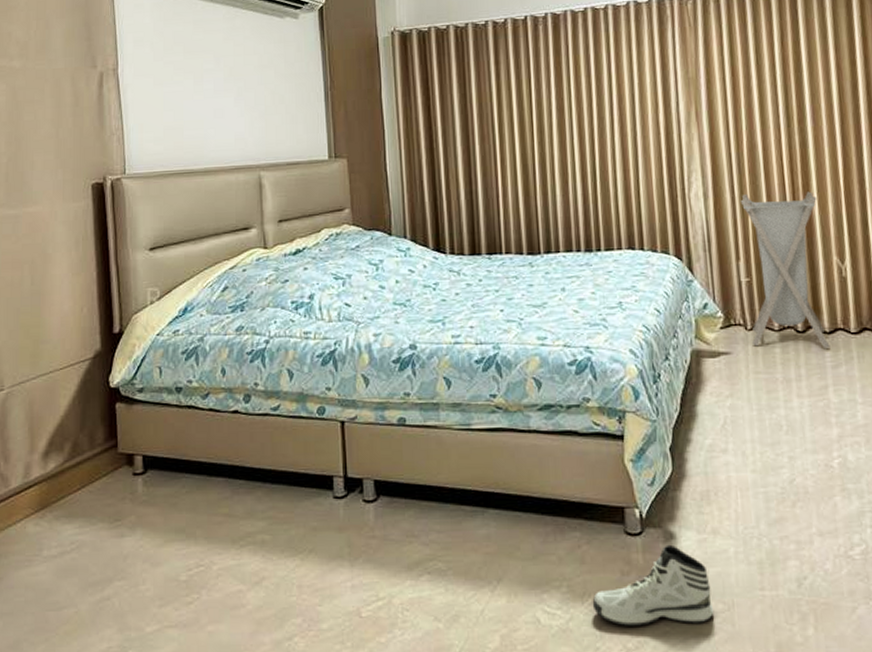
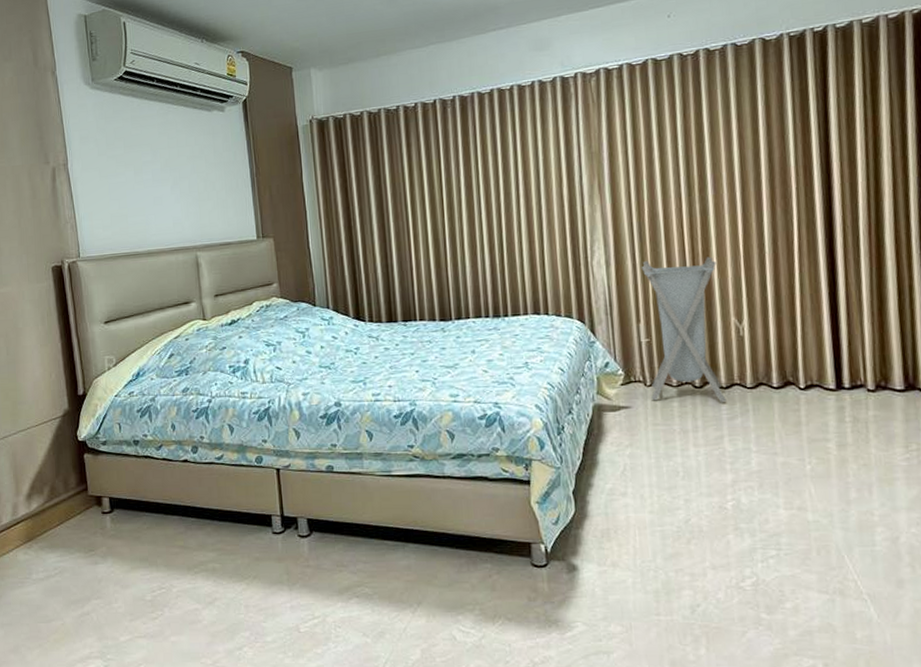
sneaker: present [592,544,714,626] -> none [502,575,613,644]

